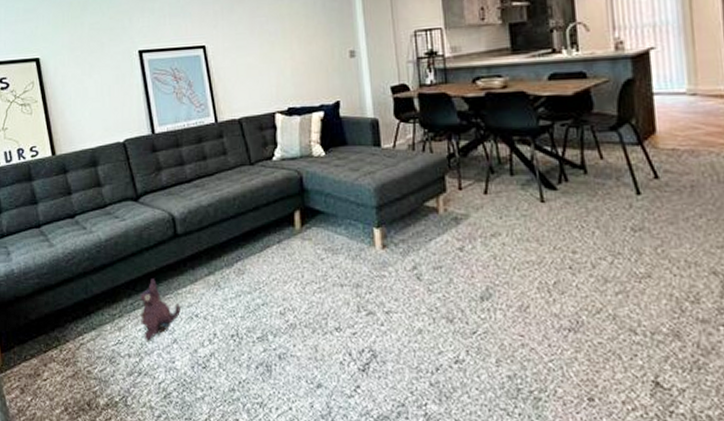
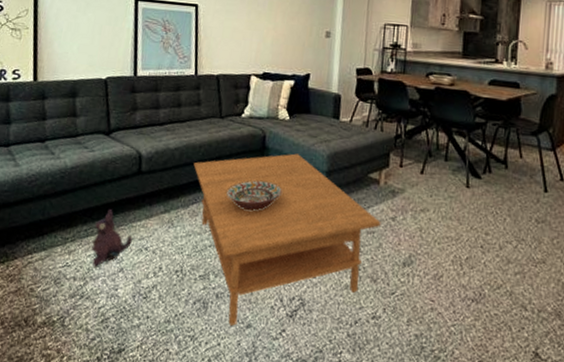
coffee table: none [230,191,448,389] -> present [193,153,381,327]
decorative bowl: none [271,228,330,260] -> present [227,180,282,211]

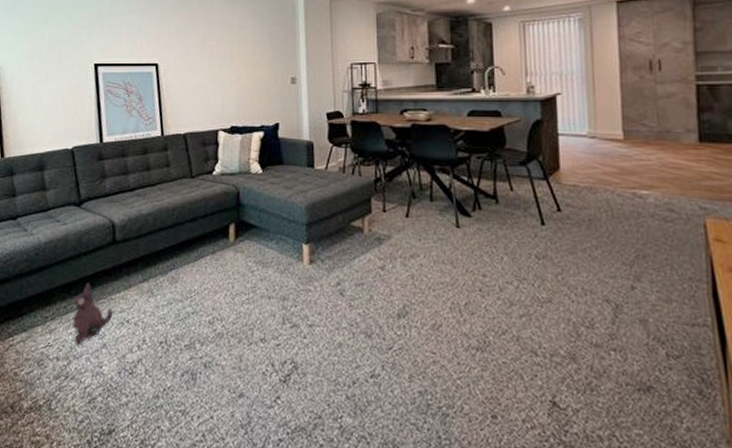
coffee table: present [193,153,381,327] -> none [168,208,370,398]
decorative bowl: present [227,180,282,211] -> none [205,240,262,272]

